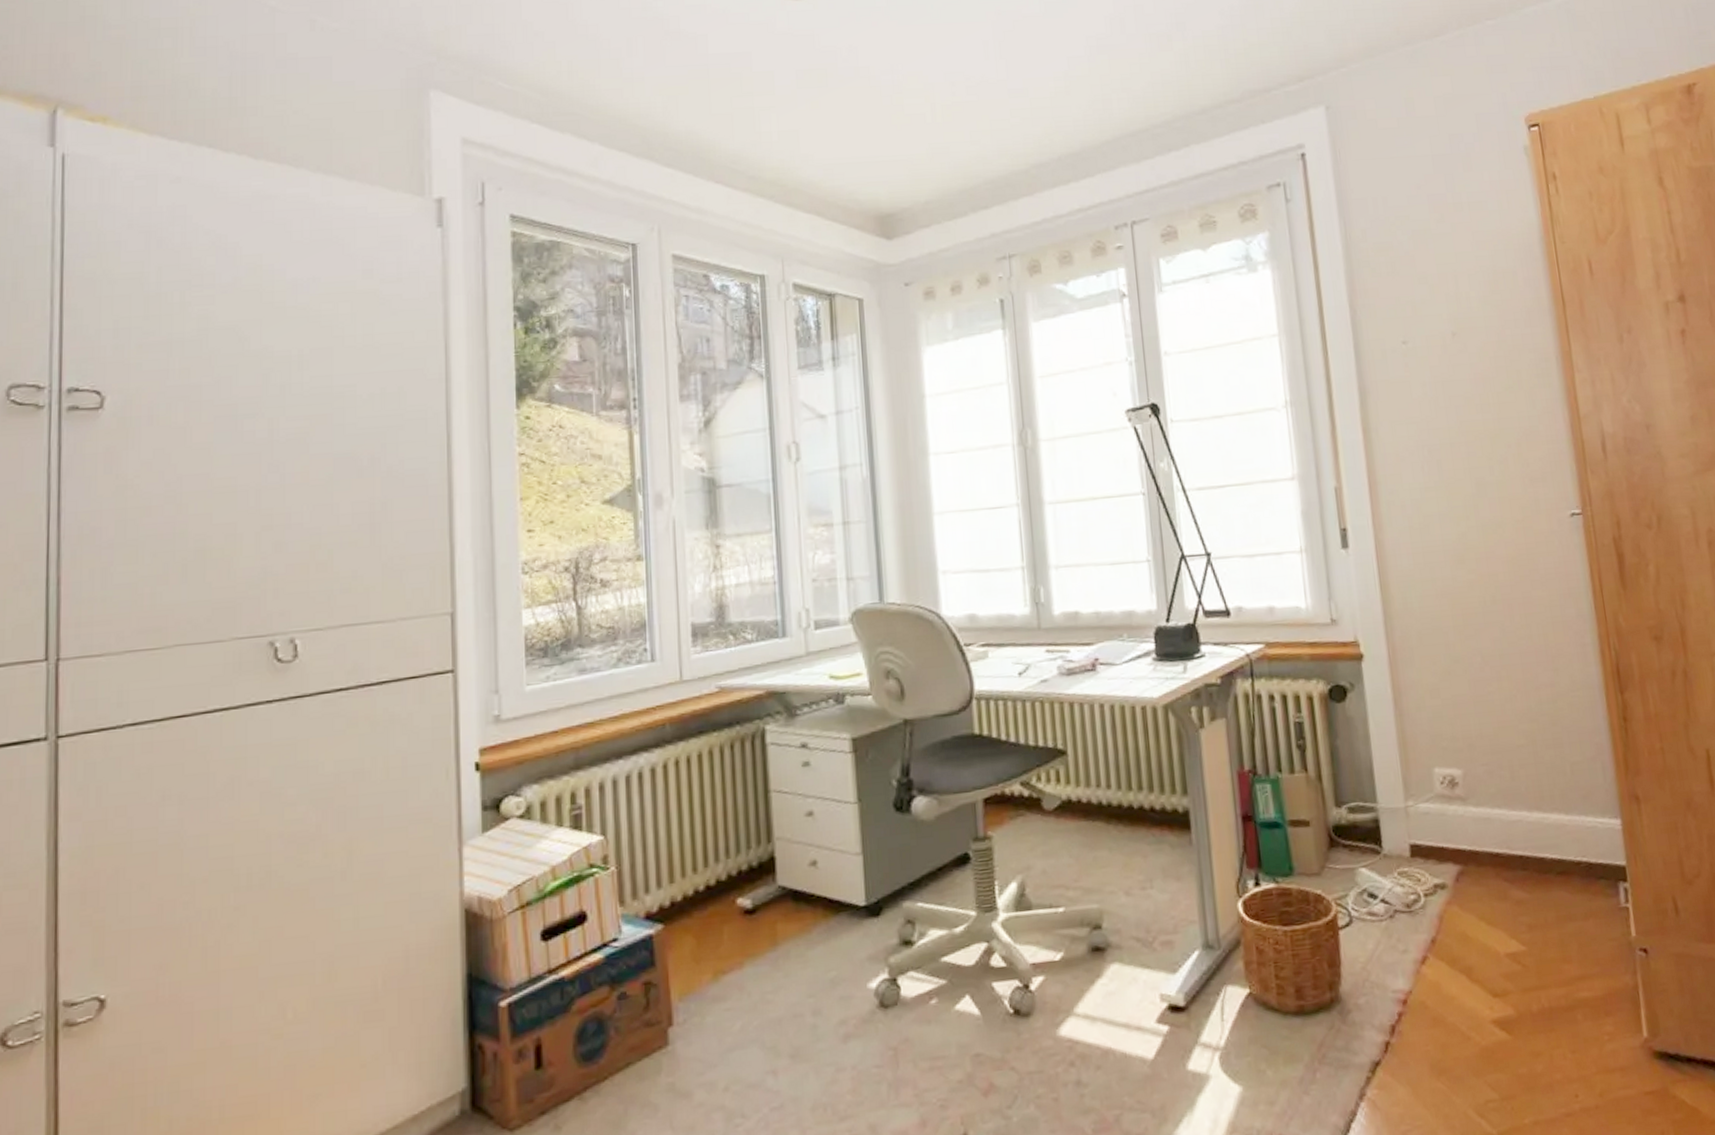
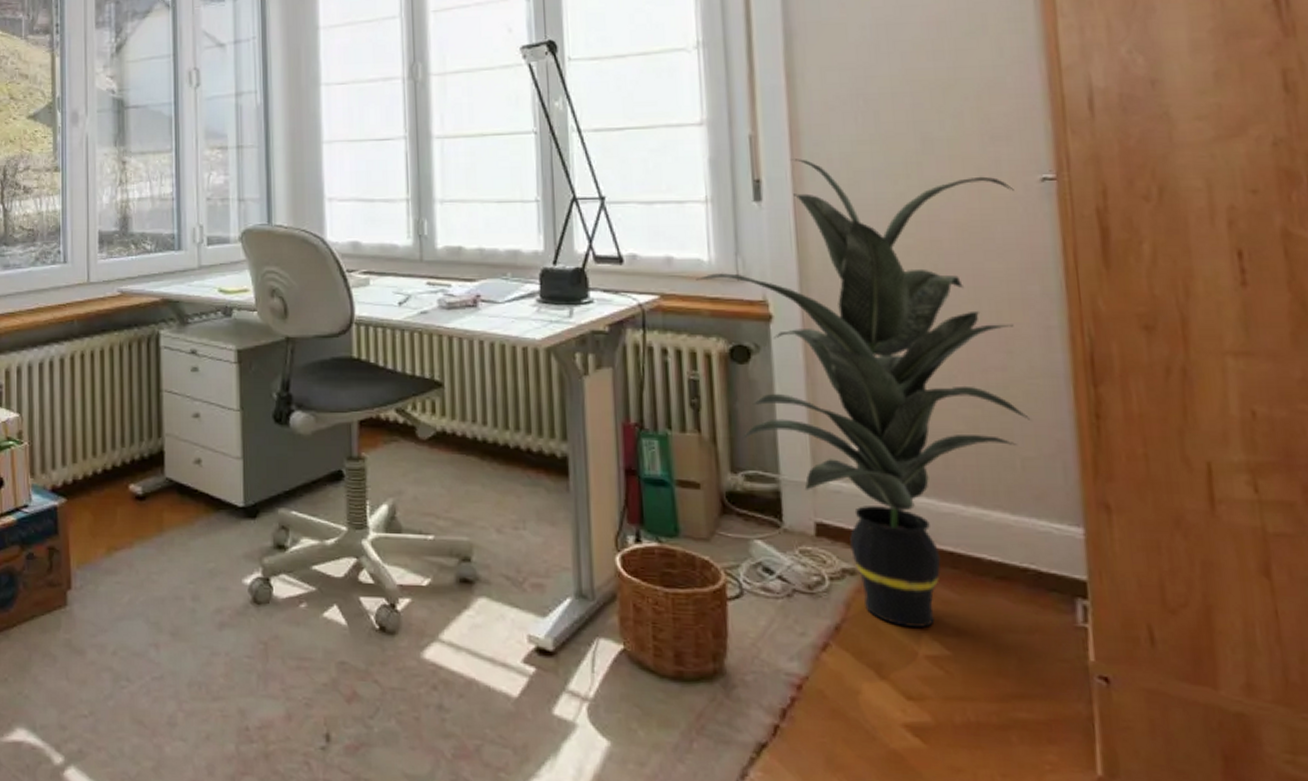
indoor plant: none [1296,507,1576,930] -> present [696,159,1031,627]

